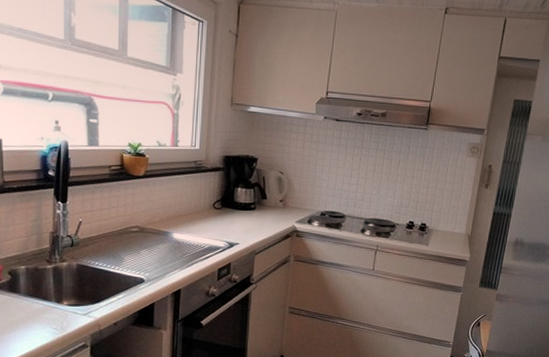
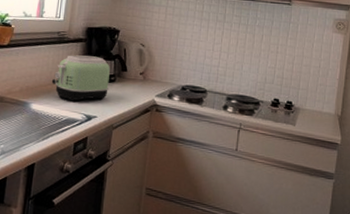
toaster: none [191,184,250,230] -> present [51,55,110,101]

